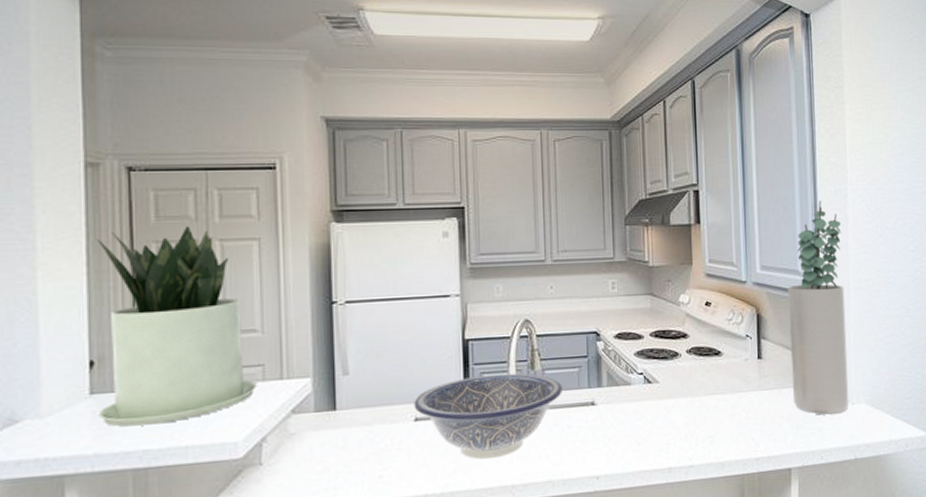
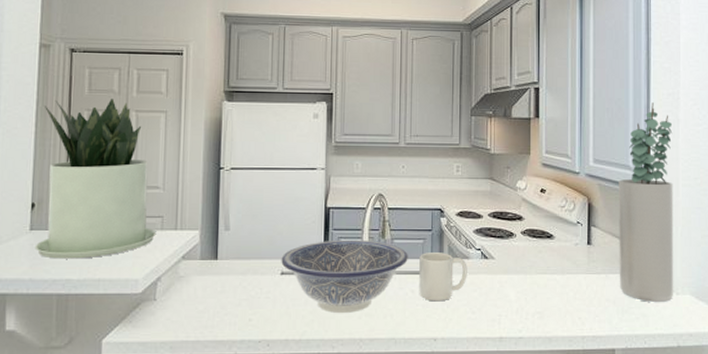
mug: none [575,380,630,436] -> present [419,251,467,302]

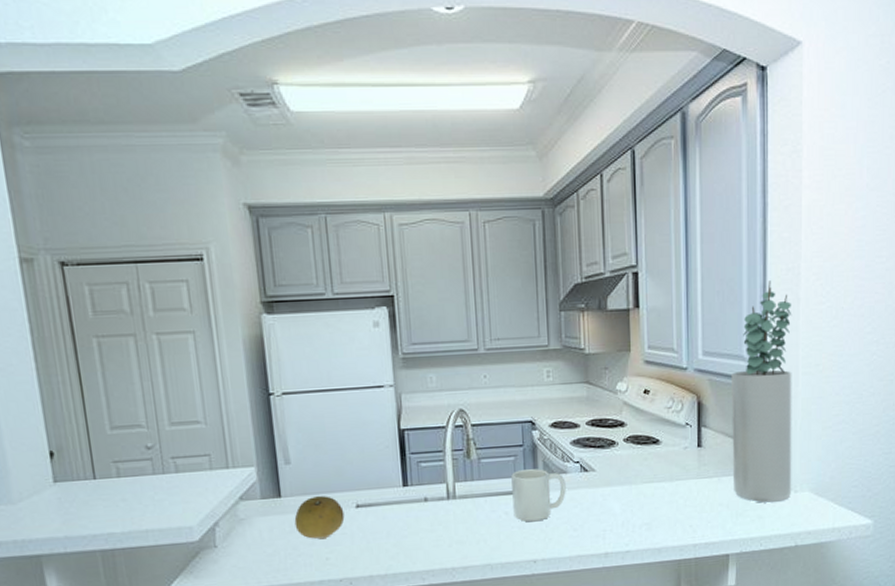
planter: present [35,99,156,259] -> none [40,321,206,512]
fruit: none [226,262,270,300] -> present [294,496,345,539]
decorative bowl: present [281,239,408,314] -> none [354,462,499,544]

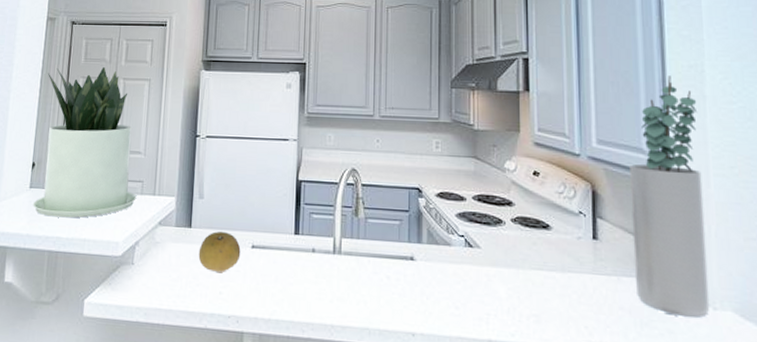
planter: none [40,321,206,512] -> present [32,67,137,218]
mug: present [511,468,566,522] -> none [395,235,449,292]

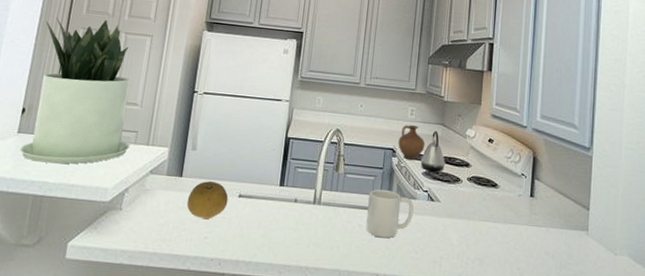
mug: none [395,235,449,292] -> present [366,189,414,239]
ceramic jug: none [424,160,456,200] -> present [398,125,425,160]
kettle: none [452,164,482,213] -> present [420,130,445,172]
vase: present [629,76,710,319] -> none [559,66,618,262]

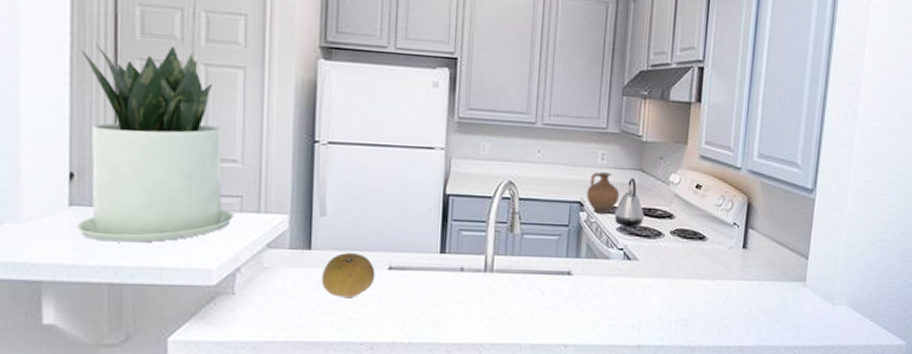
mug: present [366,189,414,239] -> none [550,249,607,305]

